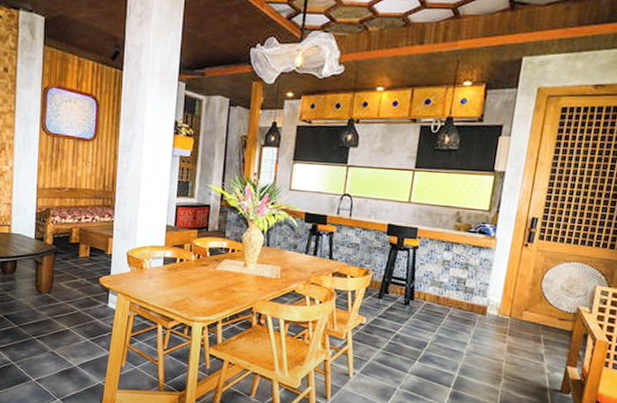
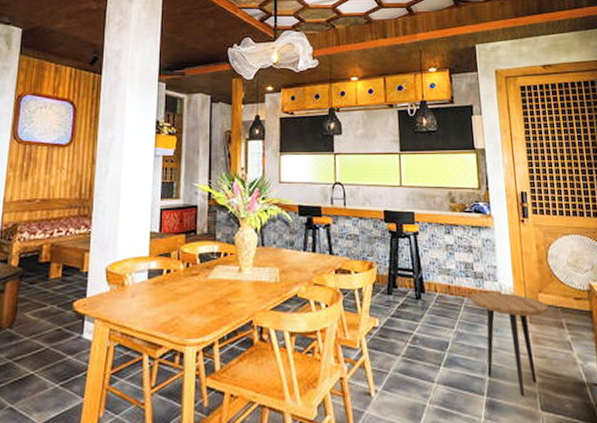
side table: none [456,304,531,392] -> present [470,292,549,396]

